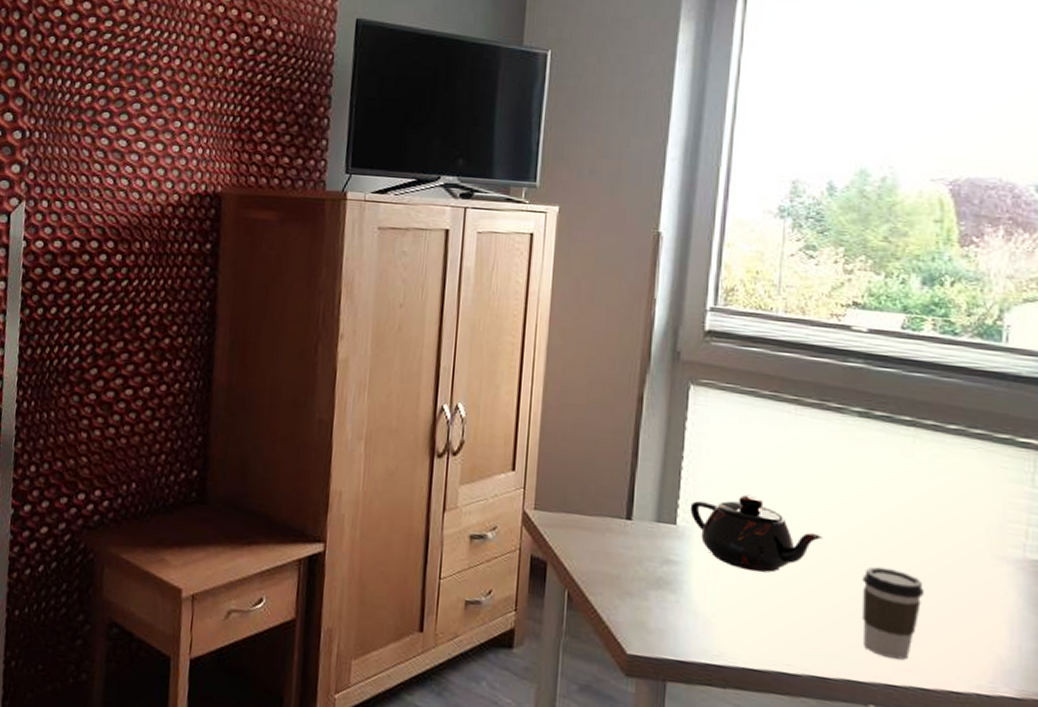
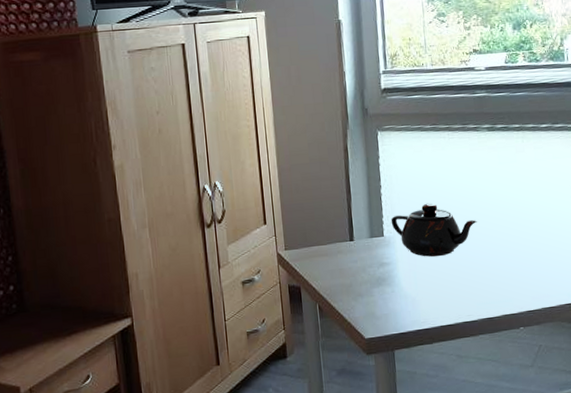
coffee cup: present [862,566,923,660] -> none [504,232,542,293]

